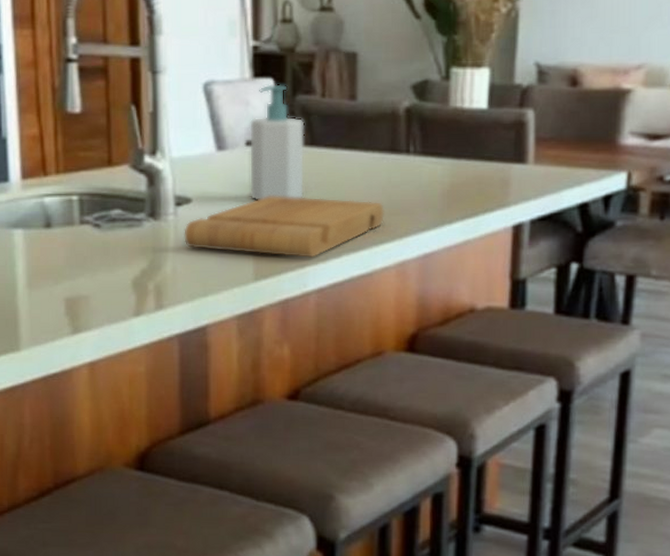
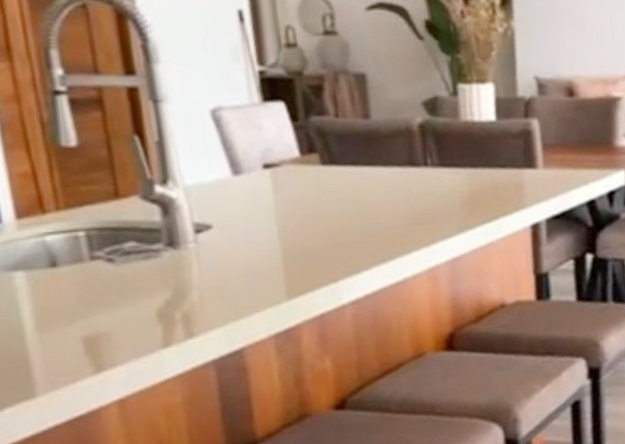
cutting board: present [184,196,384,258] -> none [207,213,411,274]
soap bottle: present [249,84,305,201] -> none [263,107,329,222]

